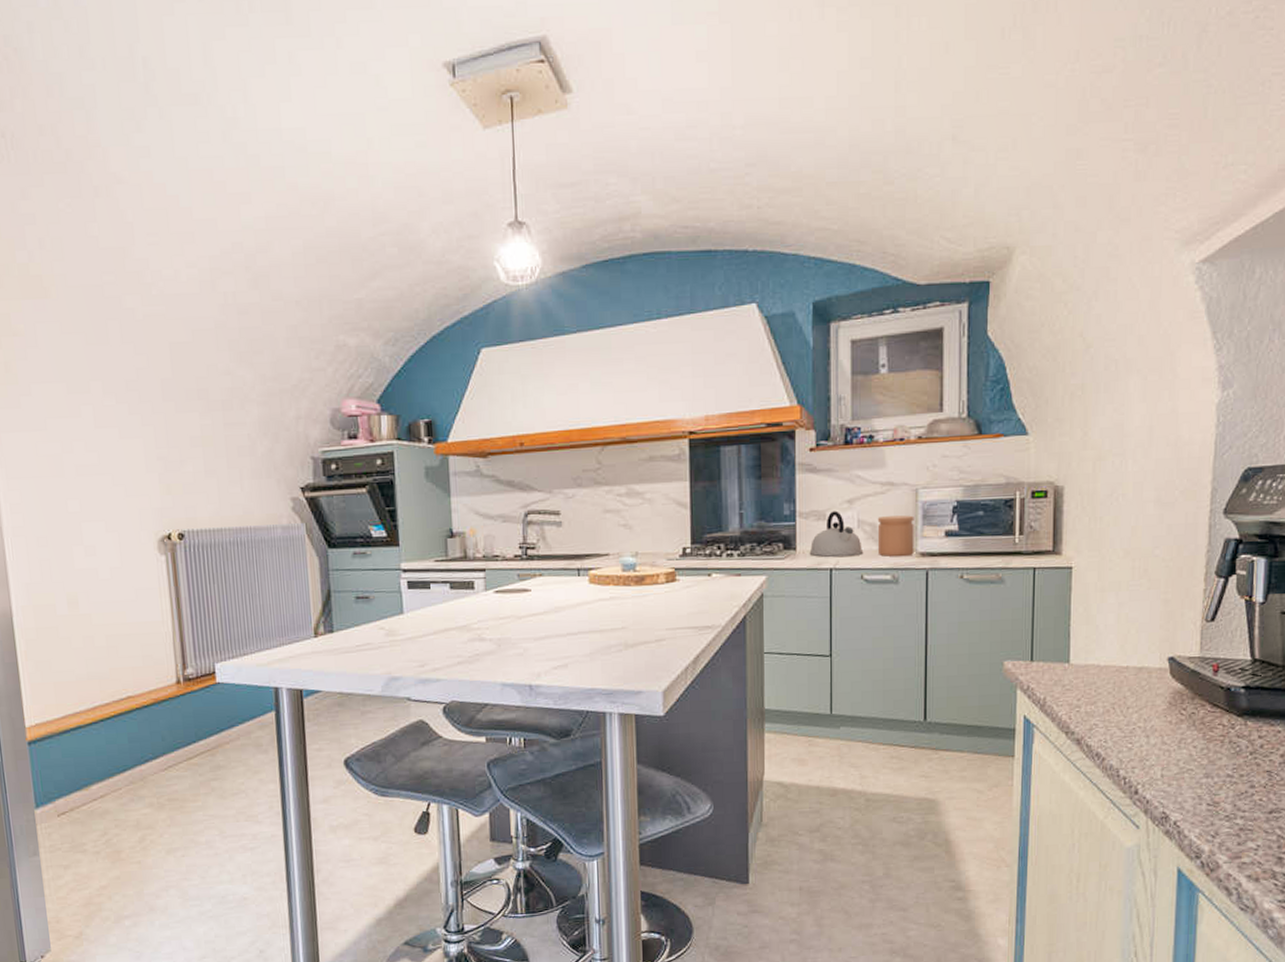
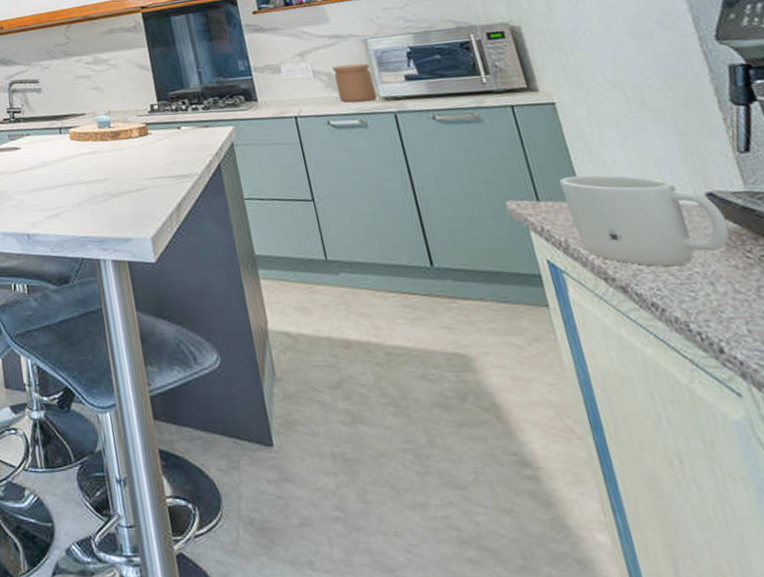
kettle: present [809,510,864,558] -> none [271,63,325,107]
mug: none [1054,638,1177,722] -> present [559,174,730,267]

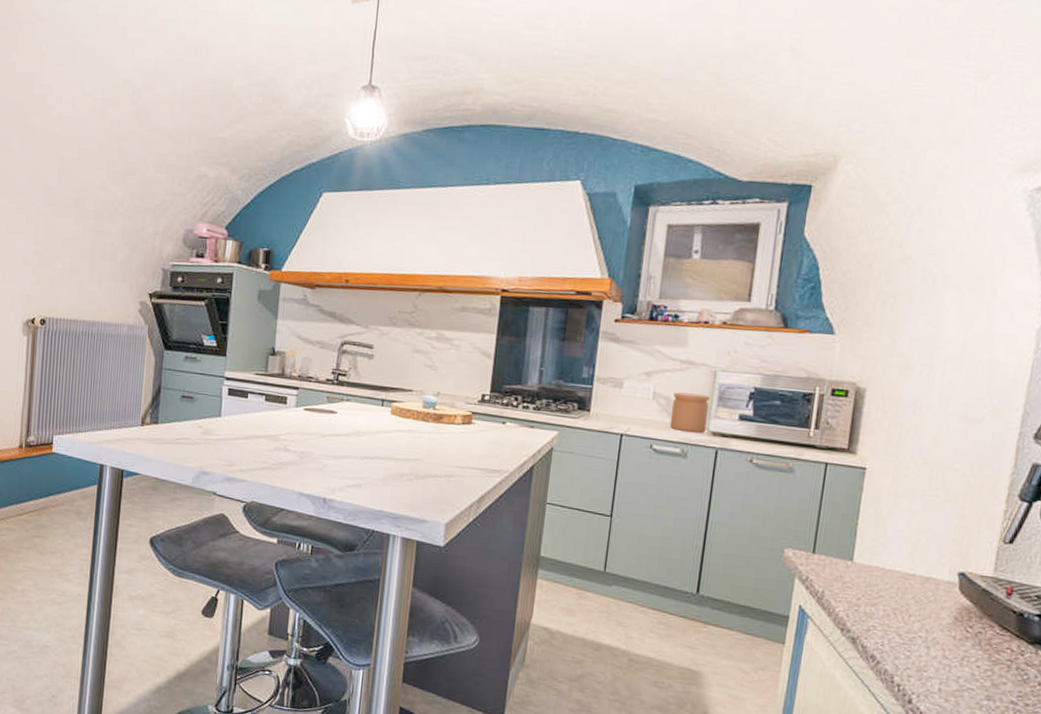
mug: present [559,174,730,267] -> none [835,536,966,629]

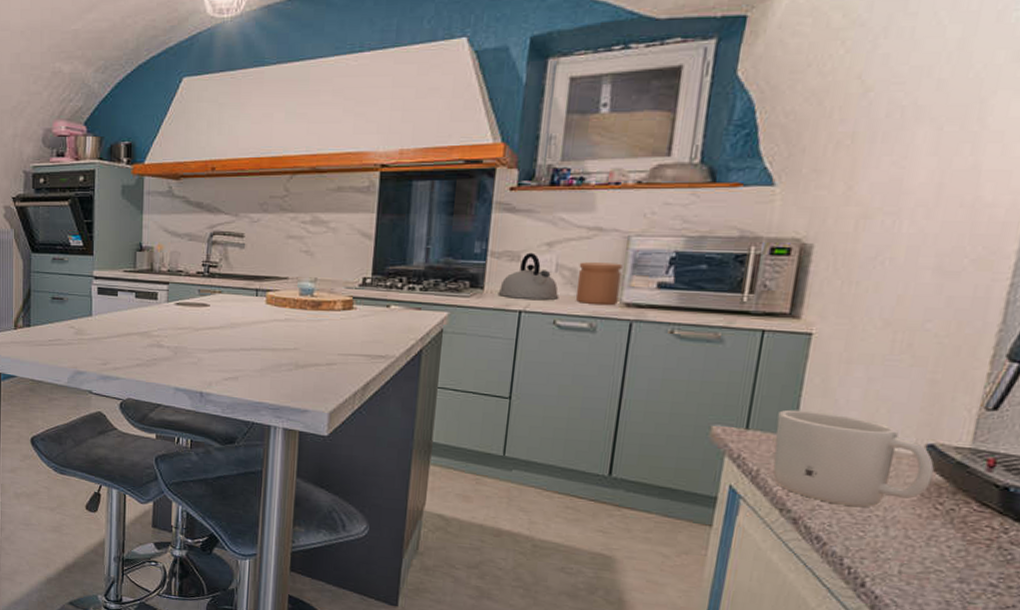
kettle: none [602,380,656,426] -> present [497,252,559,301]
mug: none [835,536,966,629] -> present [772,409,935,508]

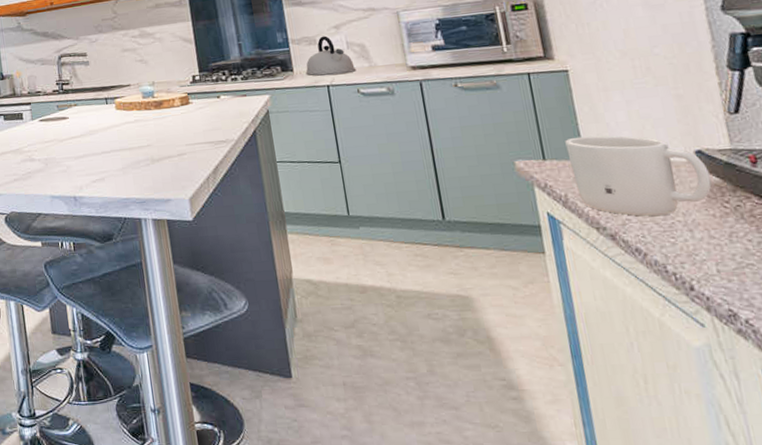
jar: present [575,262,623,306] -> none [364,34,405,72]

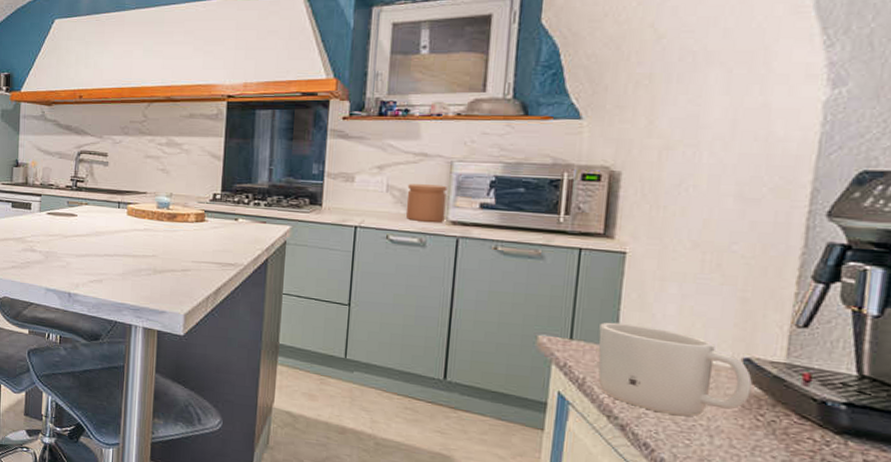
kettle: present [305,35,357,76] -> none [335,174,391,218]
jar: none [364,34,405,72] -> present [405,184,447,223]

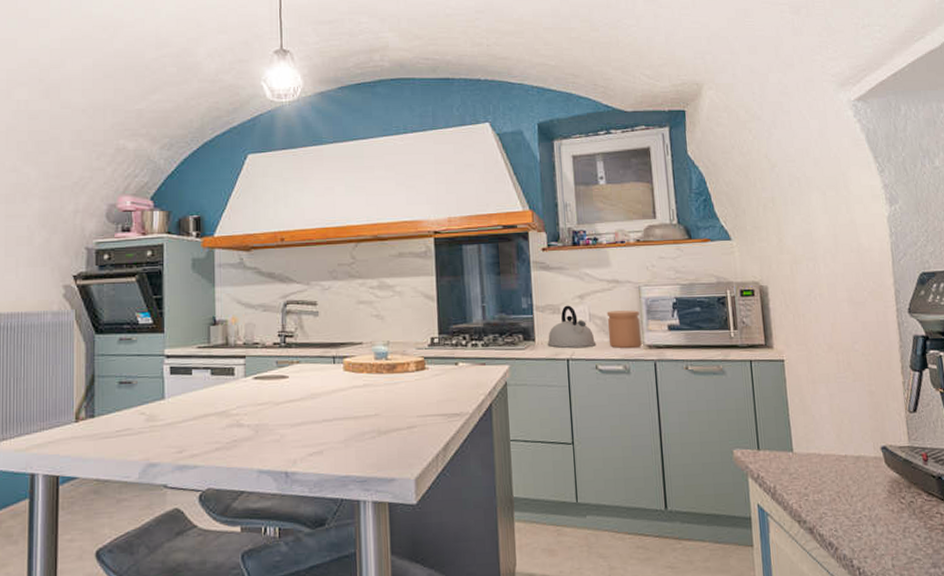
kettle: none [335,174,391,218] -> present [547,305,597,349]
mug: present [597,322,753,417] -> none [777,427,893,511]

